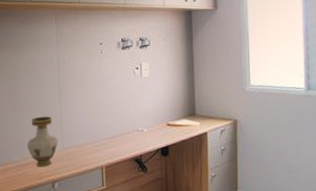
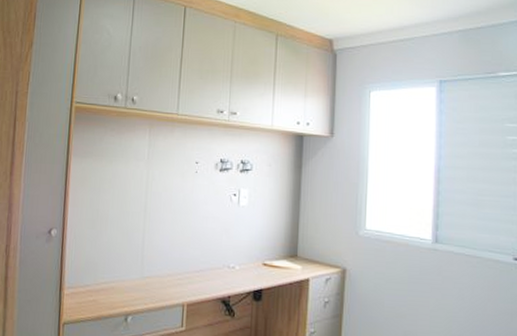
vase: present [27,116,59,167] -> none [102,237,138,296]

